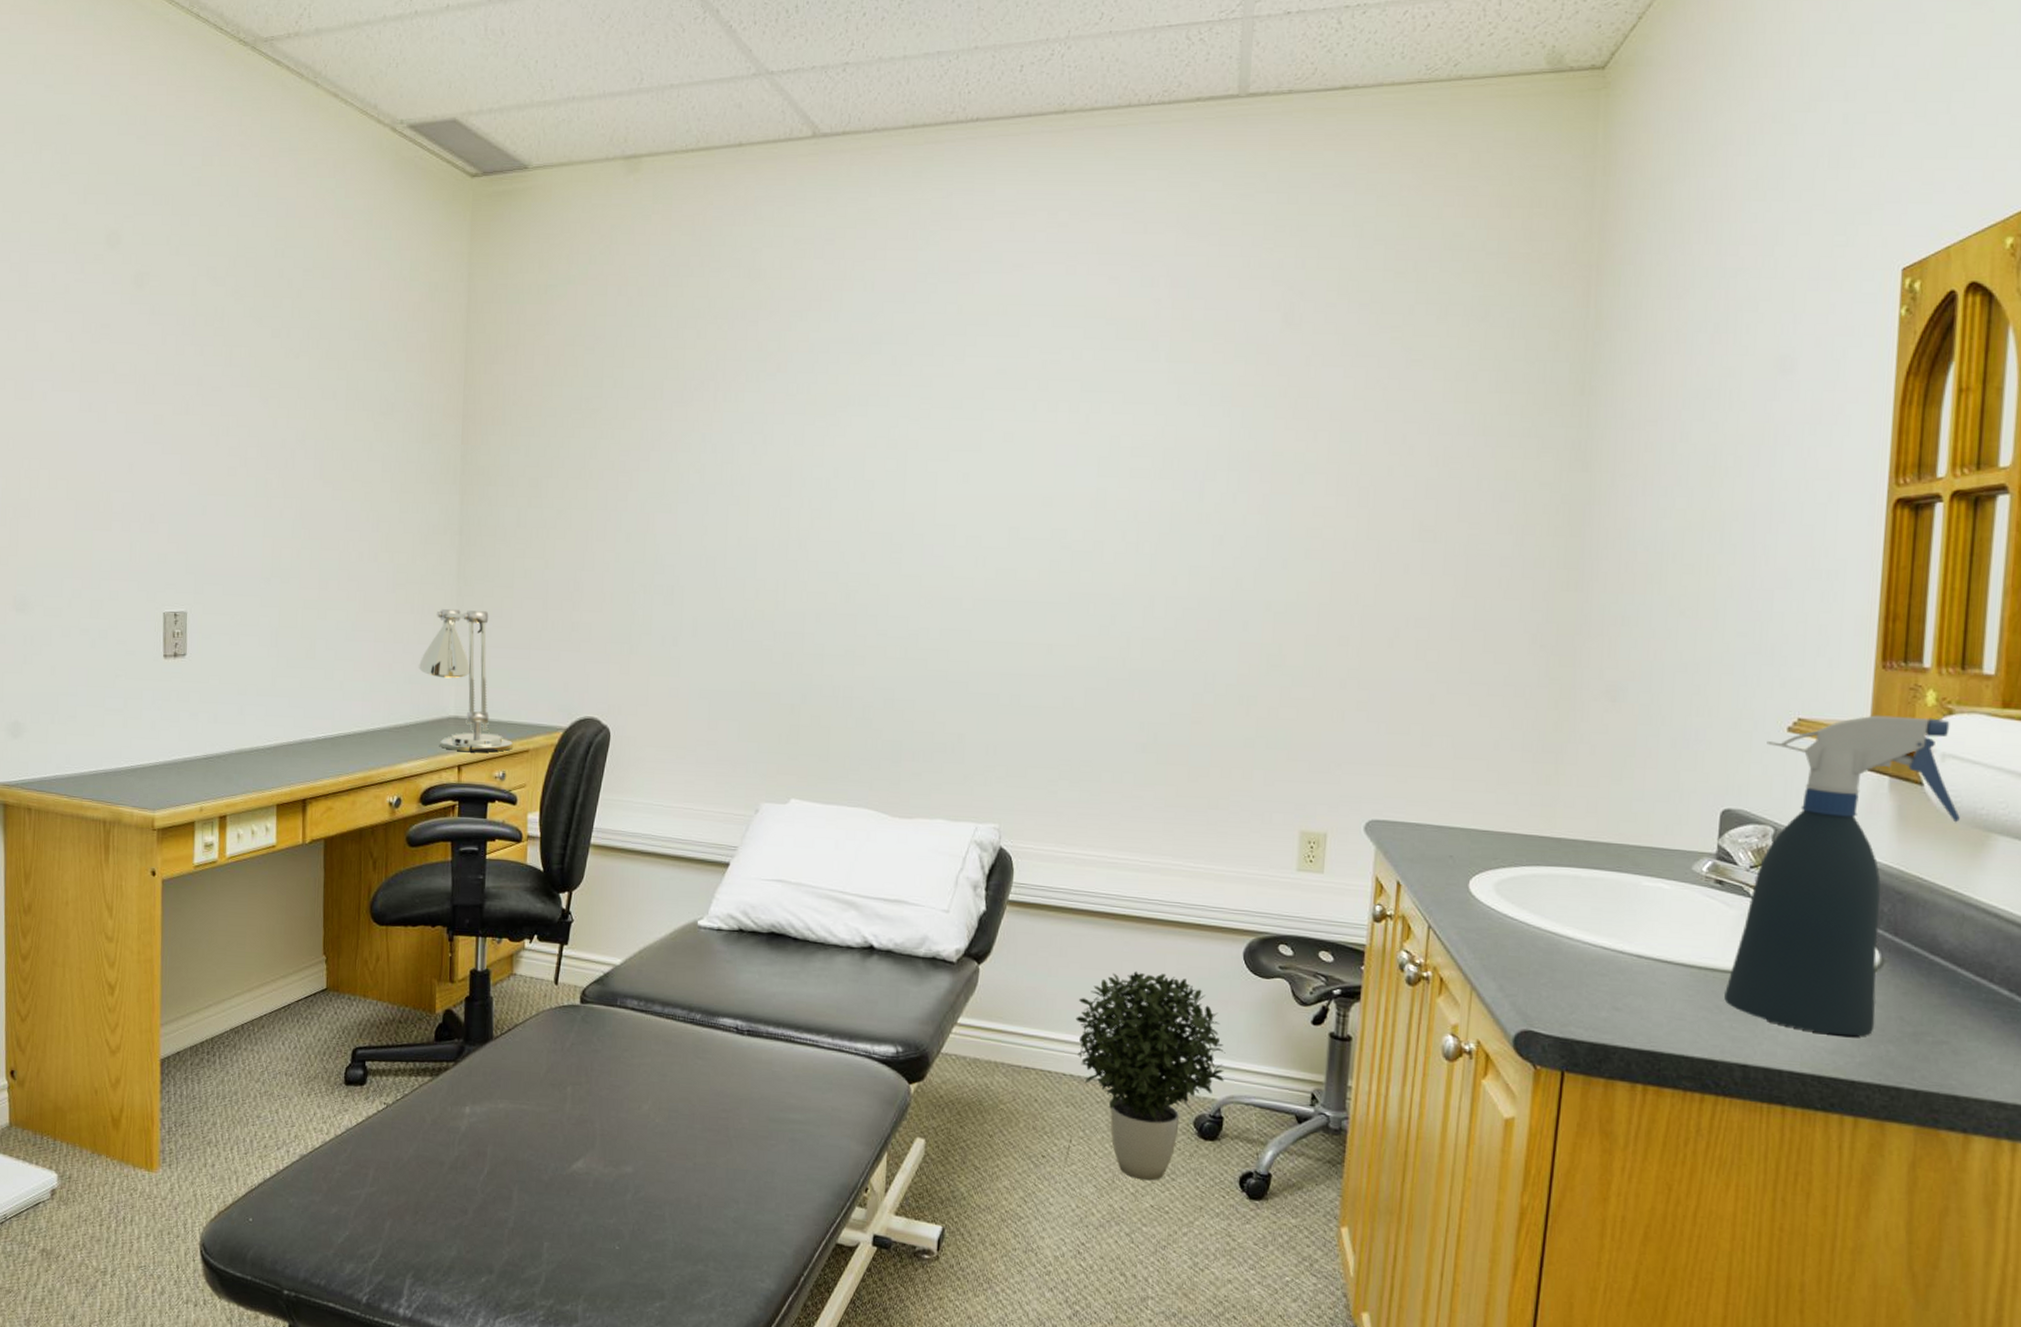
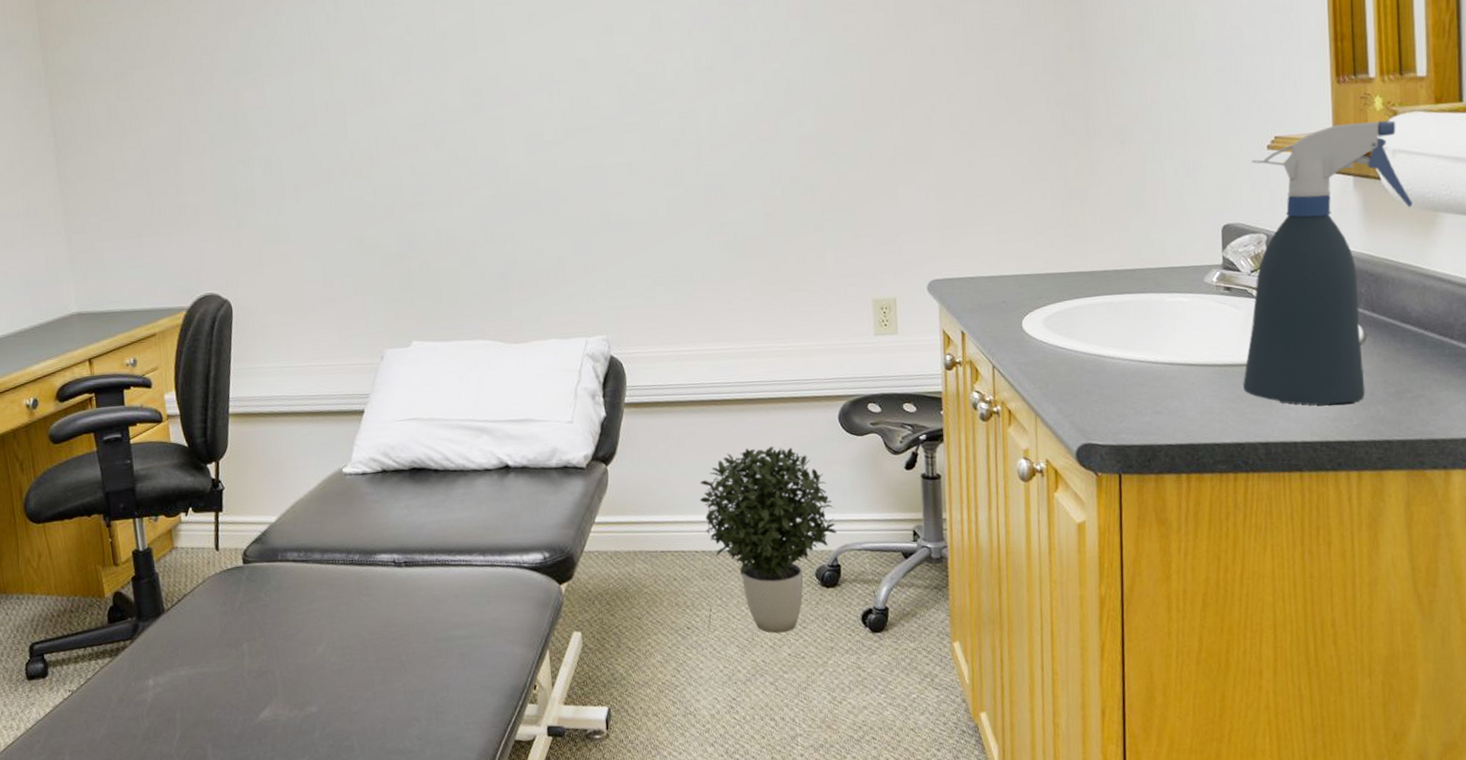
desk lamp: present [418,608,513,753] -> none [33,207,139,346]

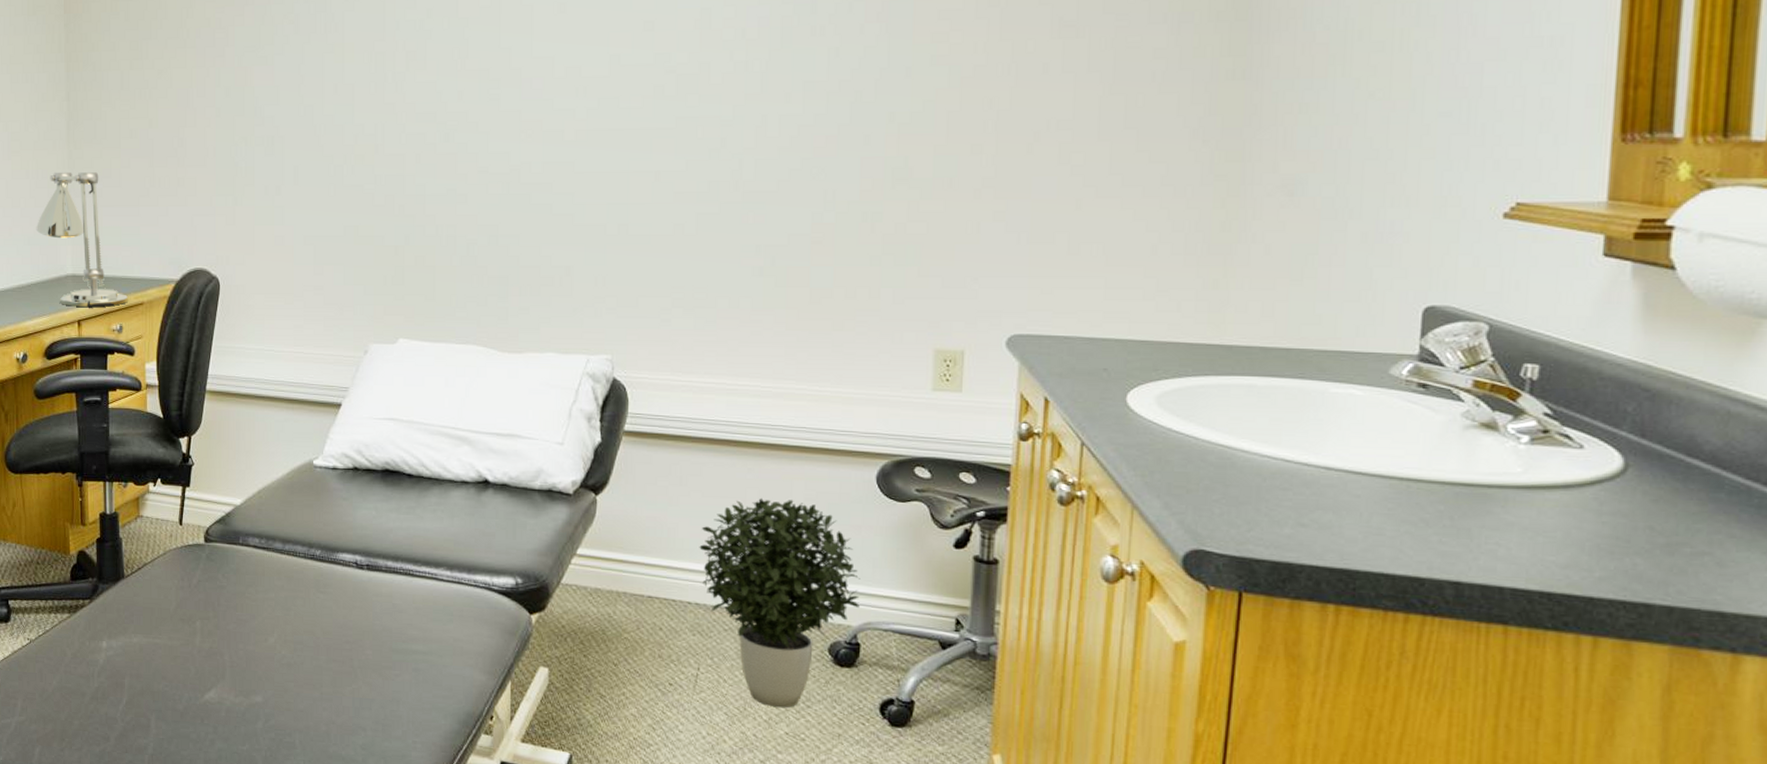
desk lamp: none [33,207,139,346] -> present [36,171,128,308]
spray bottle: present [1243,120,1412,405] -> none [1431,193,1723,549]

